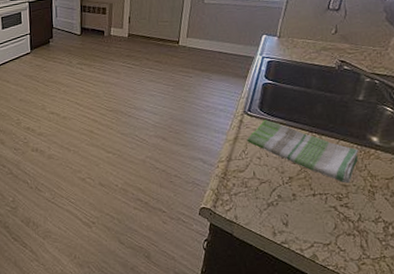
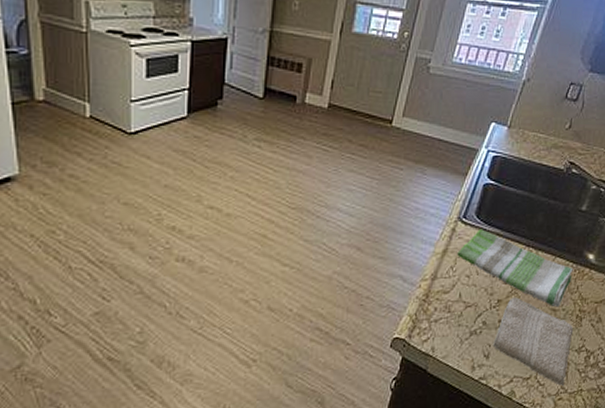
washcloth: none [289,175,368,252] -> present [492,297,574,386]

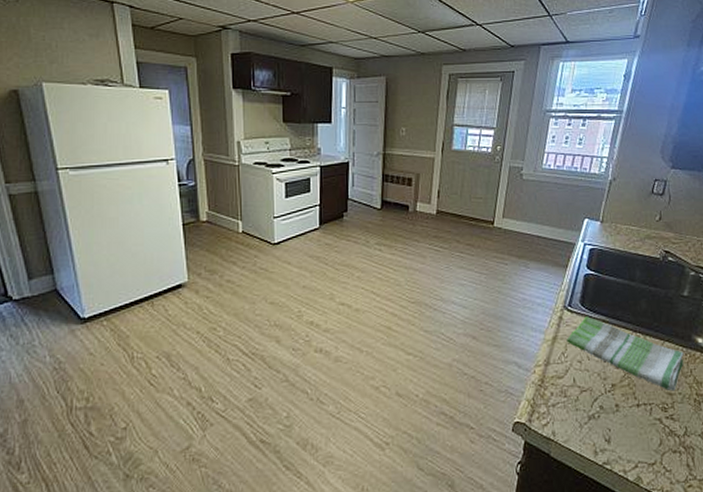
washcloth: present [492,297,574,386] -> none [612,381,694,472]

